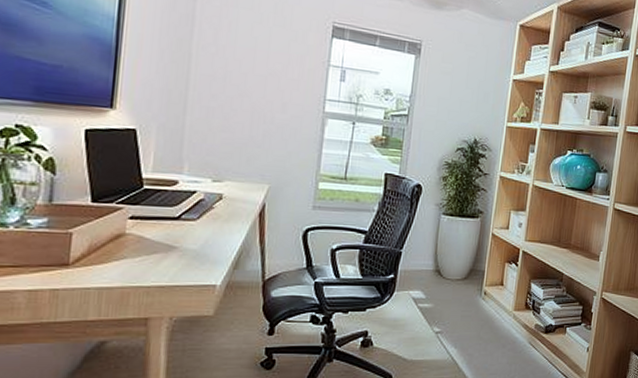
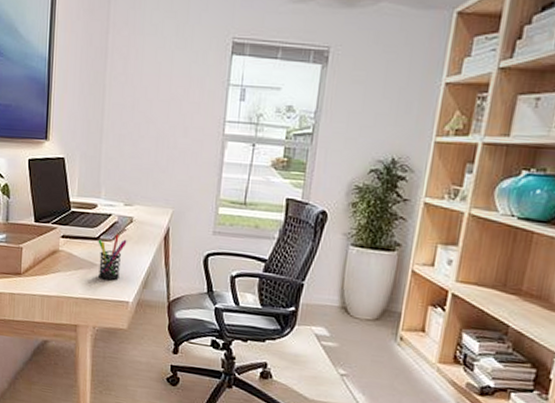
pen holder: none [178,212,215,264] -> present [98,234,127,281]

